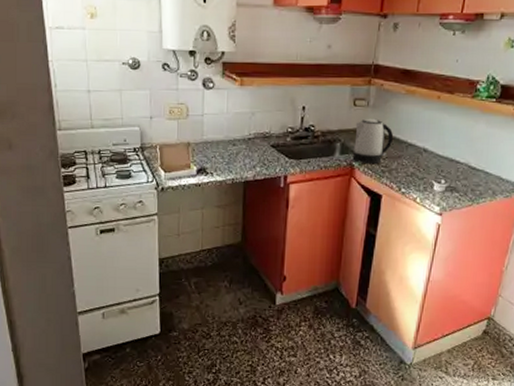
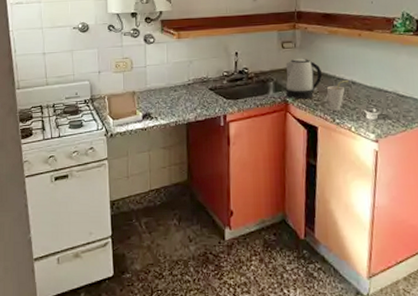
cup: none [396,147,421,179] -> present [327,80,349,111]

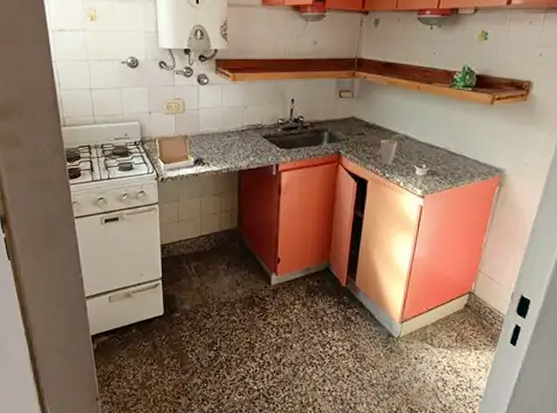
kettle: present [285,58,323,99] -> none [339,109,378,151]

